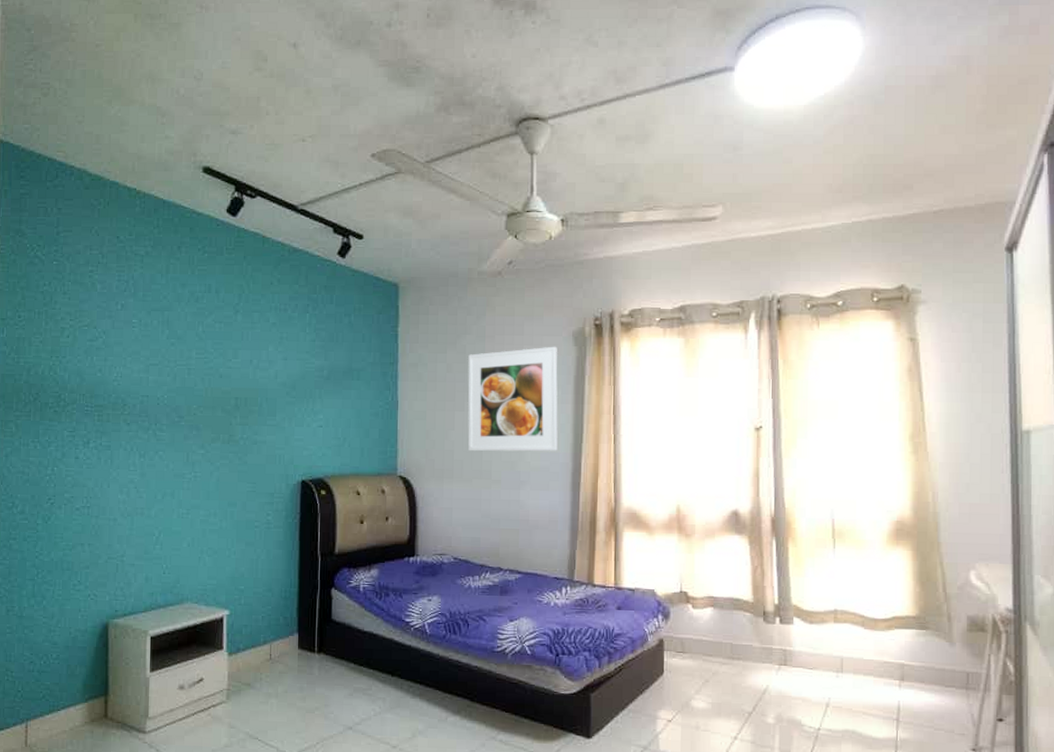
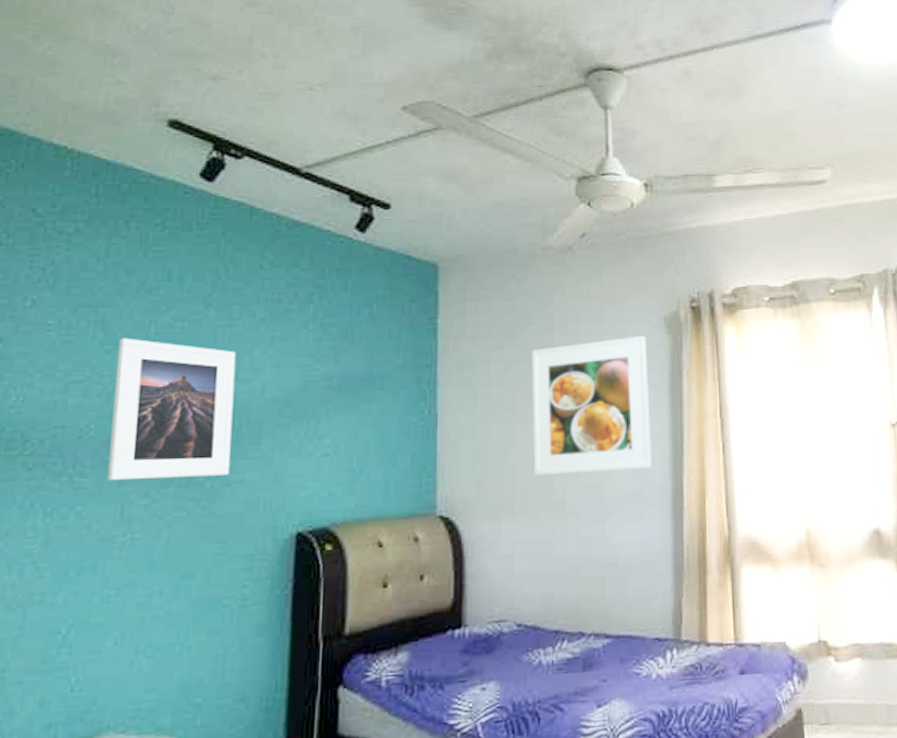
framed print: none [177,334,257,437] -> present [107,337,237,481]

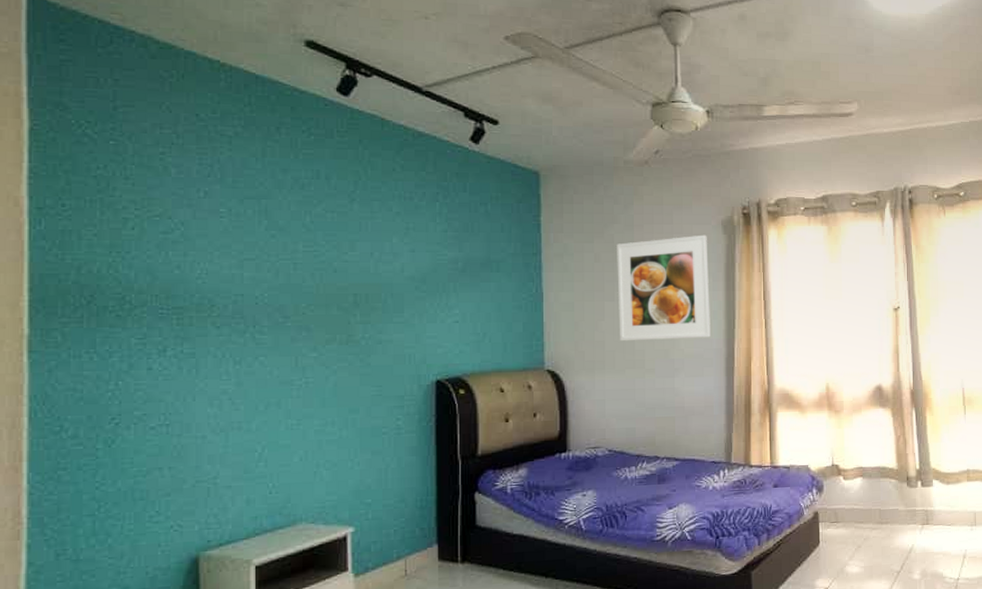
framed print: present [107,337,237,481] -> none [280,225,381,338]

